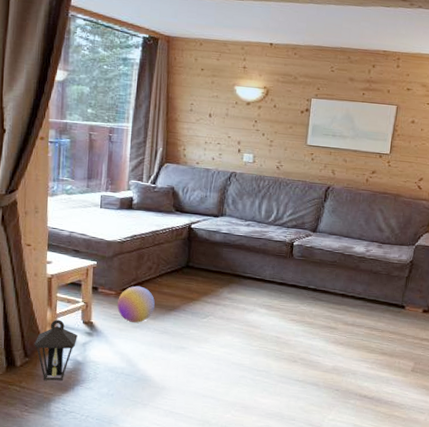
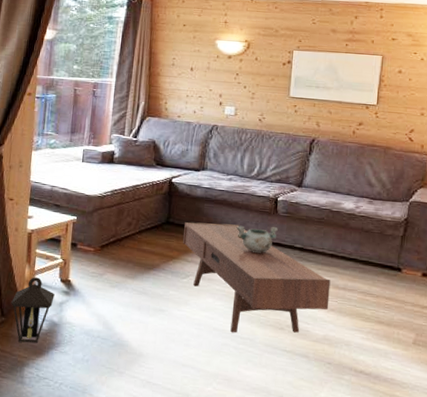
ball: present [117,286,155,323] -> none [96,242,134,282]
coffee table: none [203,266,341,367] -> present [183,222,331,334]
decorative bowl: none [254,268,294,294] -> present [236,225,279,253]

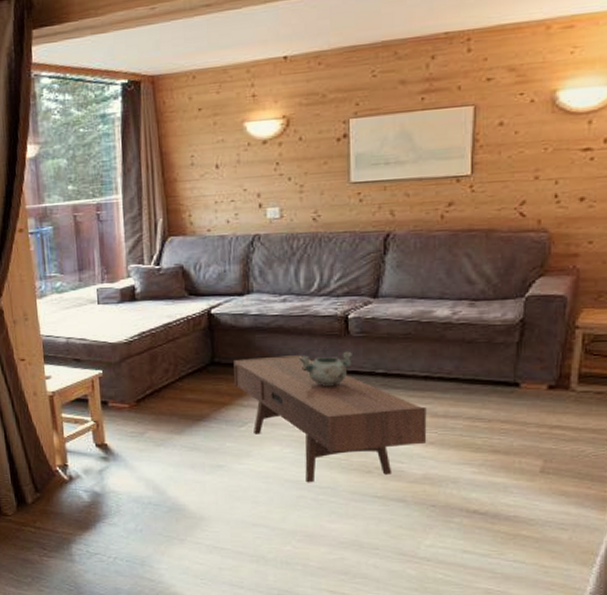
lantern: present [11,277,55,343] -> none [44,445,92,518]

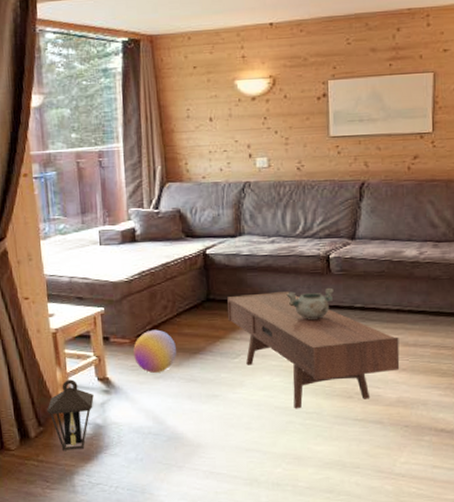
lantern: none [44,445,92,518] -> present [47,379,94,450]
ball: none [133,394,178,440] -> present [133,329,176,373]

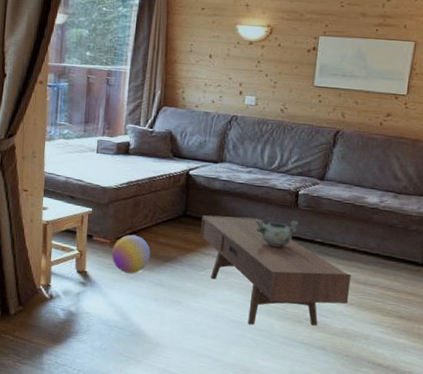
lantern: present [47,379,94,450] -> none [28,268,71,331]

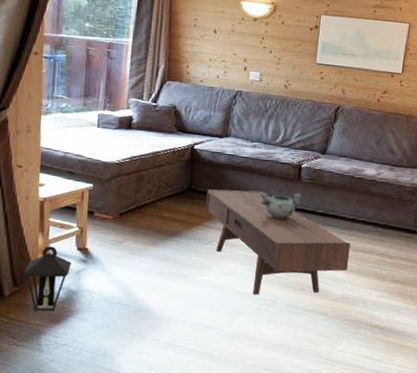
lantern: none [28,268,71,331] -> present [24,246,71,312]
ball: present [112,234,150,274] -> none [114,210,155,249]

